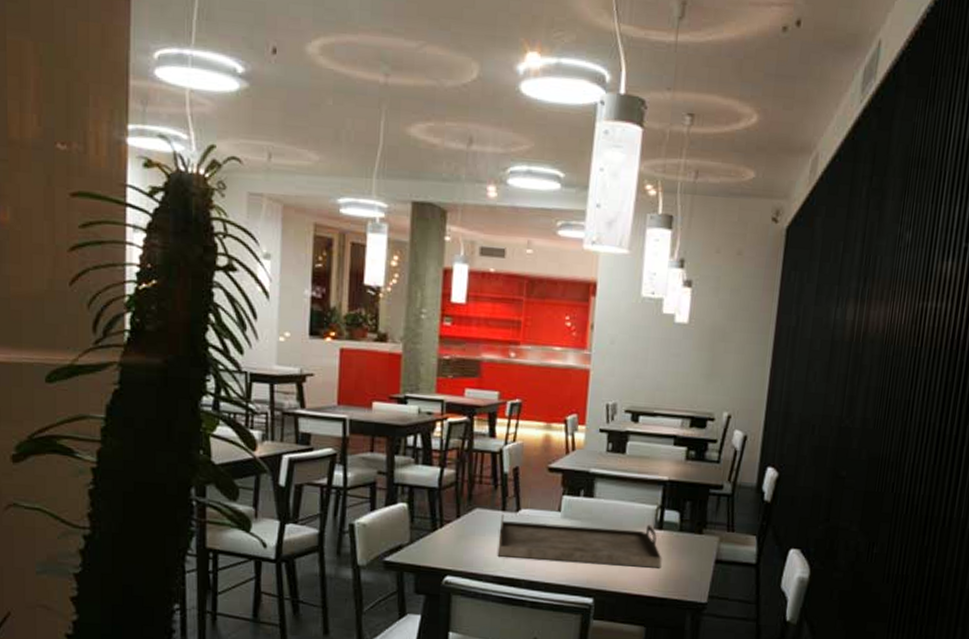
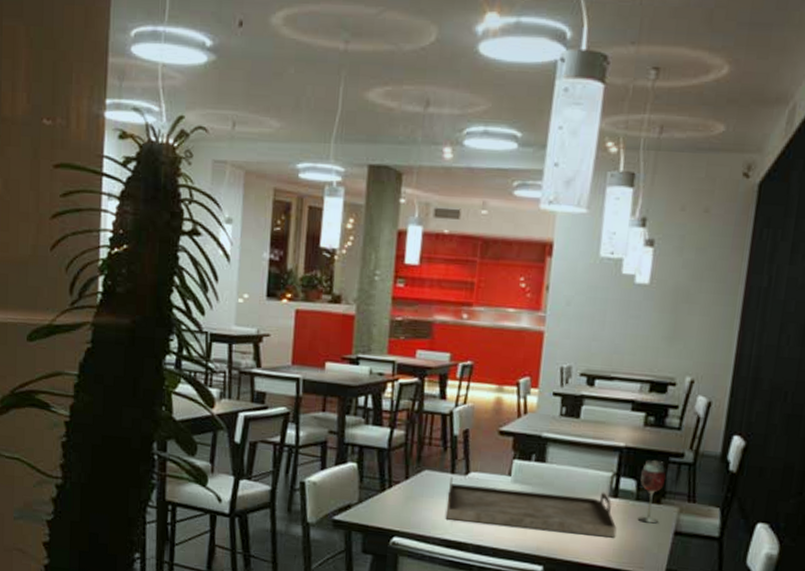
wineglass: none [681,492,707,553] -> present [637,460,667,524]

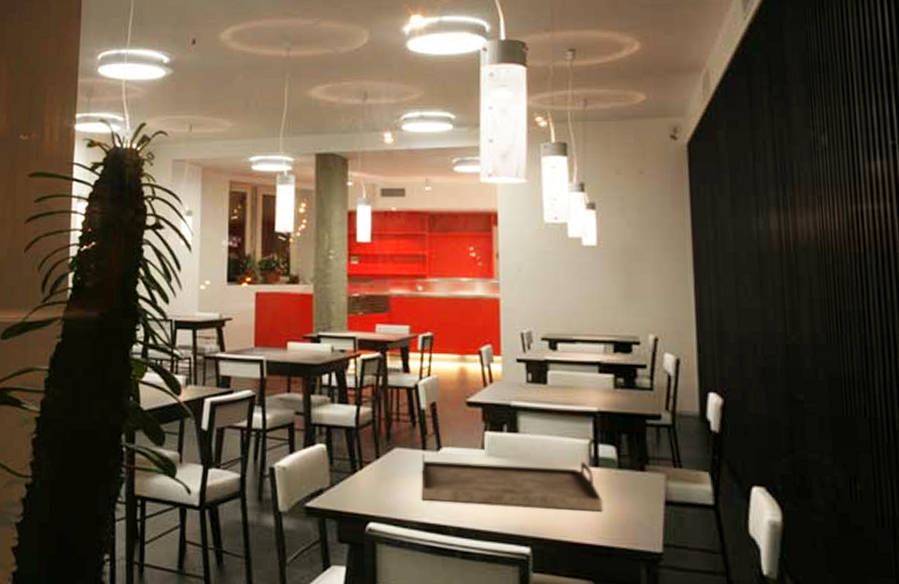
wineglass: present [637,460,667,524] -> none [619,424,647,494]

